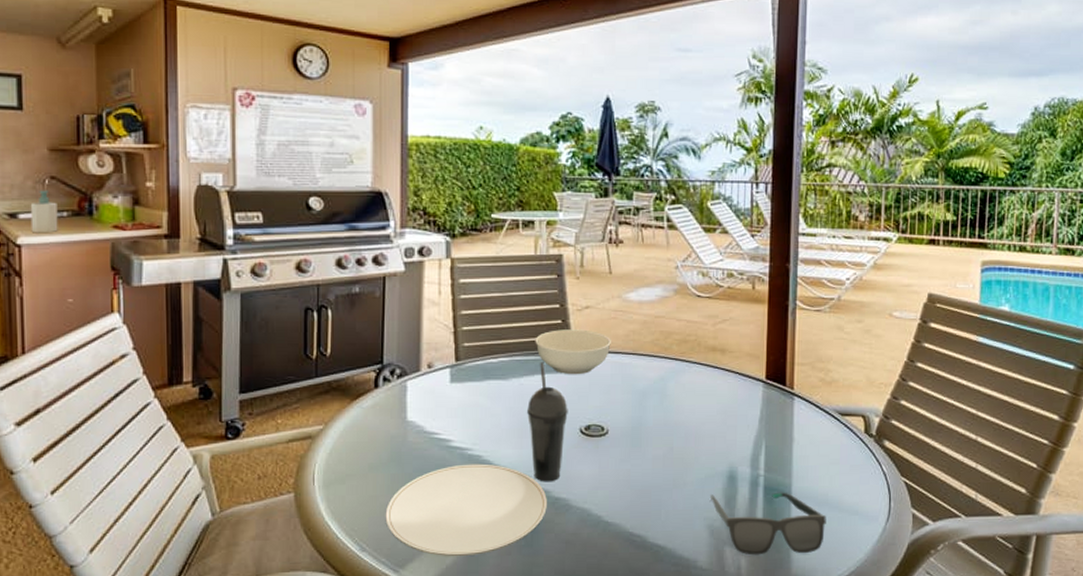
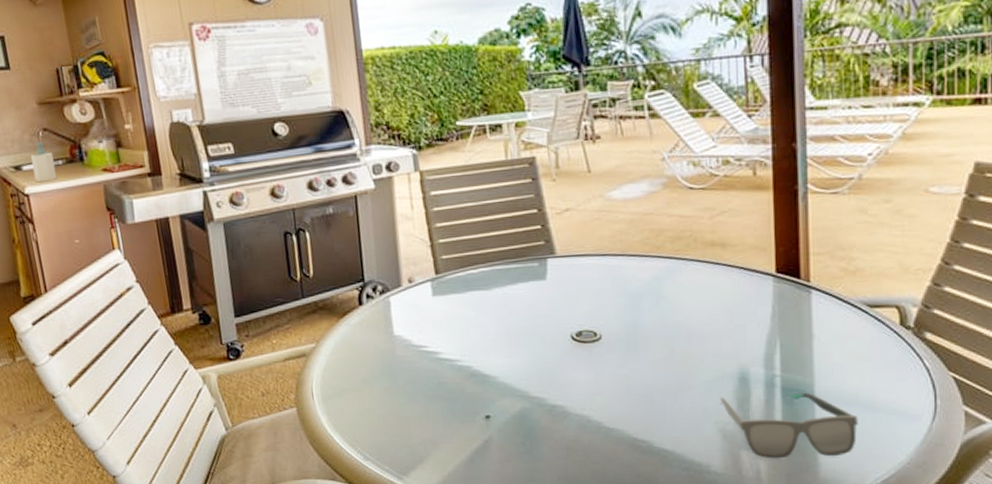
plate: present [385,463,547,557] -> none [383,374,544,465]
beverage cup: present [526,362,568,482] -> none [513,270,557,390]
bowl: present [535,329,611,375] -> none [514,233,597,282]

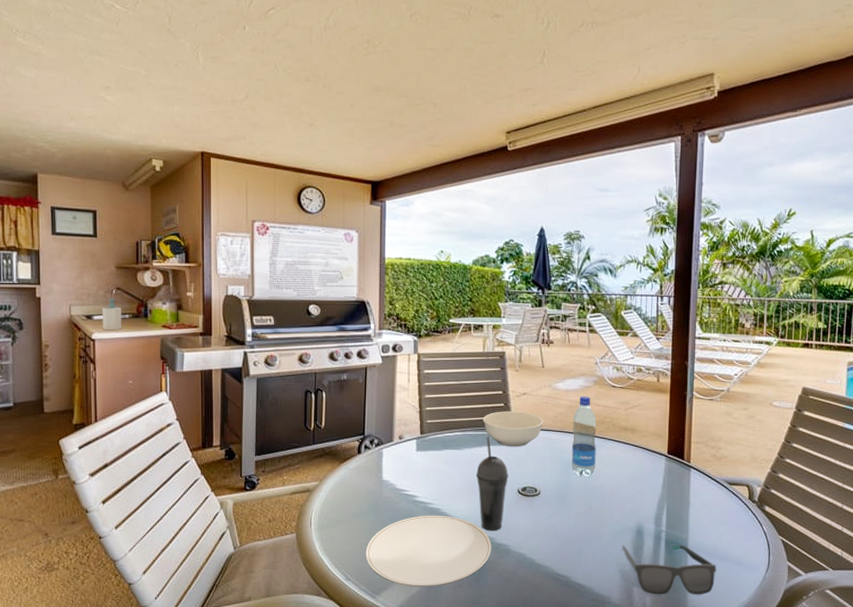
plate: none [383,374,544,465] -> present [365,515,491,588]
beverage cup: none [513,270,557,390] -> present [475,436,509,531]
bowl: none [514,233,597,282] -> present [483,411,543,447]
bottle: none [636,205,675,312] -> present [571,396,597,477]

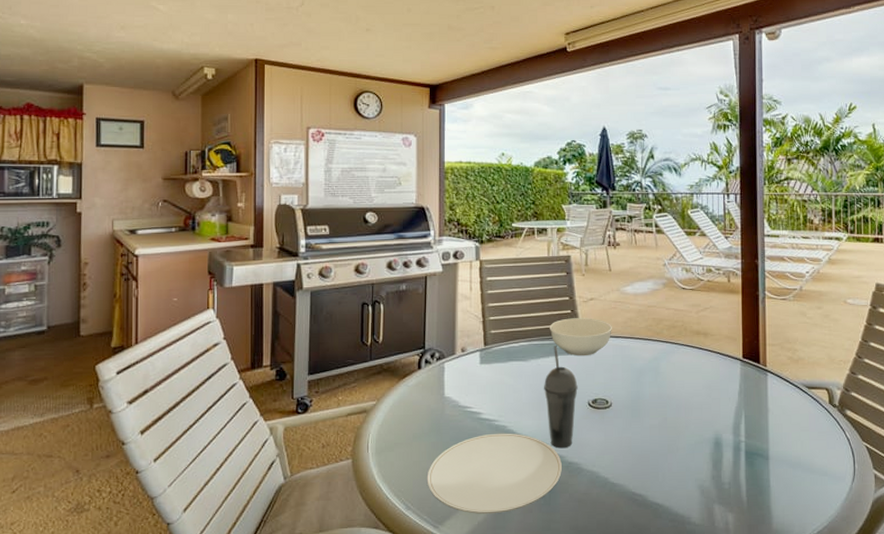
soap bottle: present [102,298,122,331] -> none [146,211,168,246]
bottle: present [571,396,597,477] -> none [642,299,669,386]
sunglasses: present [621,545,717,596] -> none [699,456,800,512]

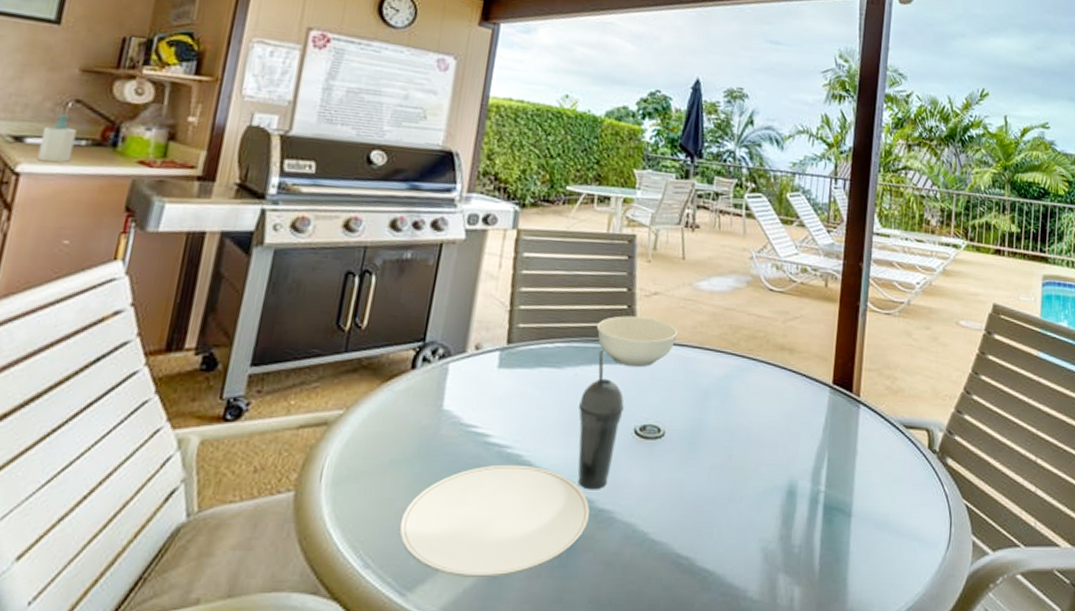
soap bottle: none [146,211,168,246] -> present [36,113,77,163]

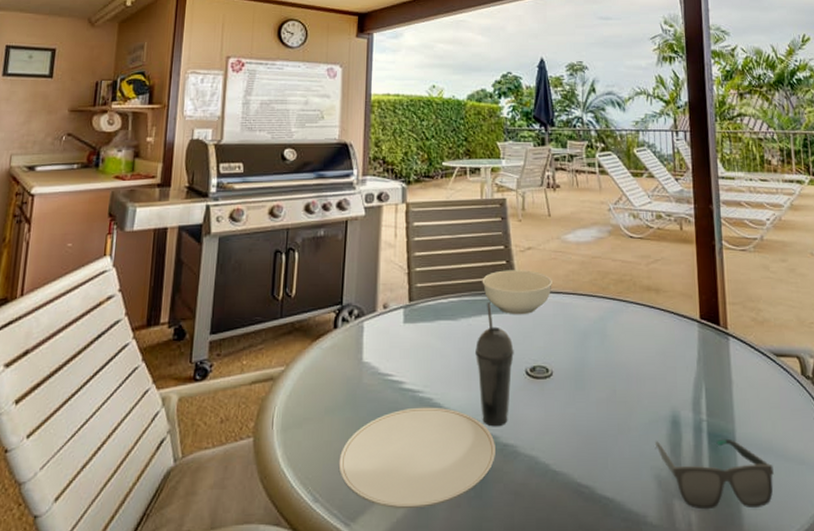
soap bottle: present [36,113,77,163] -> none [44,145,70,184]
sunglasses: none [766,511,886,585] -> present [654,438,774,510]

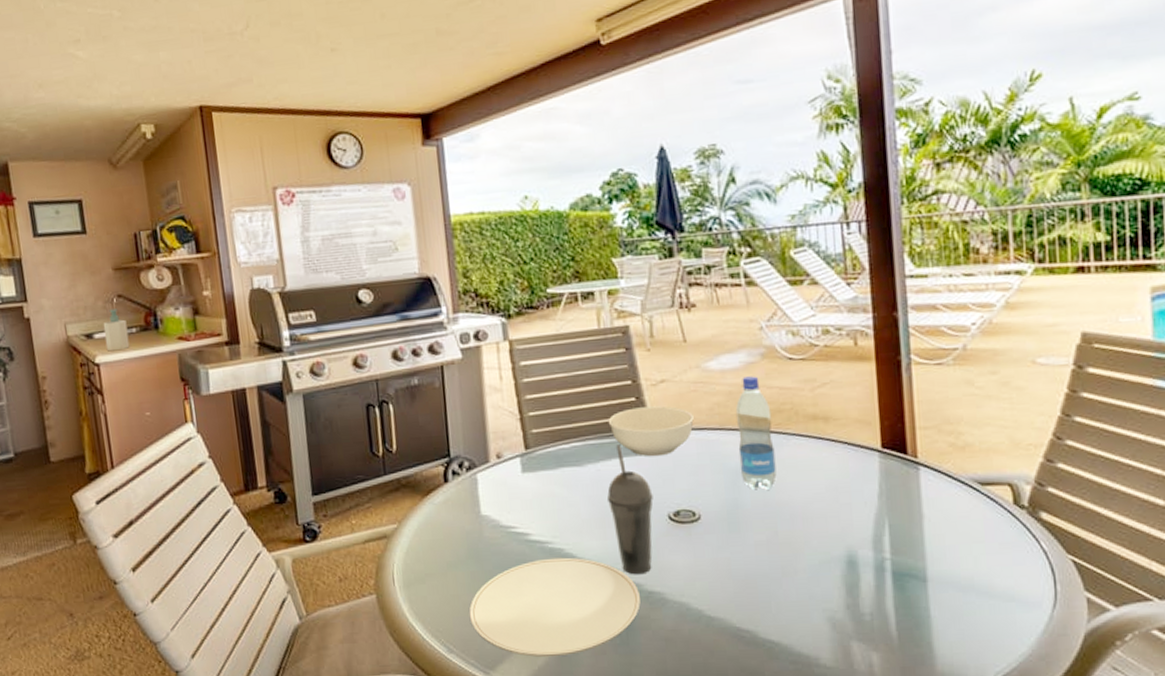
soap bottle: none [44,145,70,184] -> present [103,308,130,352]
bottle: none [586,249,617,351] -> present [735,376,777,491]
sunglasses: present [654,438,774,510] -> none [826,577,975,651]

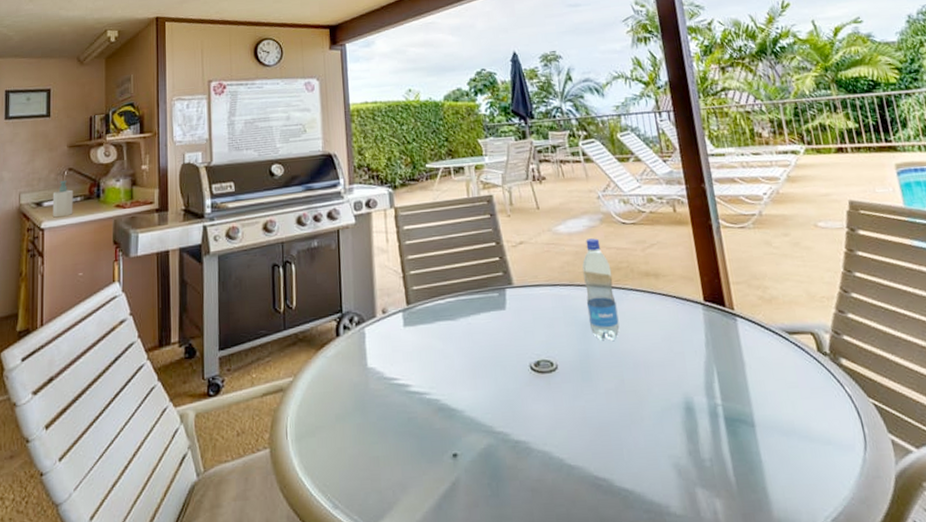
plate: present [469,557,641,658] -> none [354,407,508,512]
beverage cup: present [606,444,653,575] -> none [477,300,518,425]
bowl: present [608,406,694,457] -> none [477,264,548,311]

